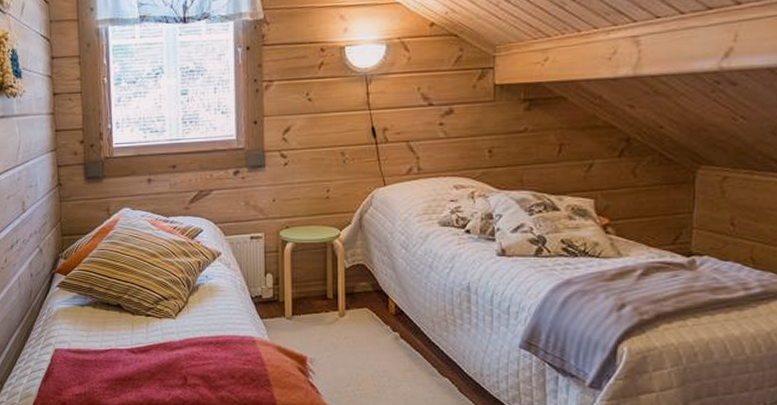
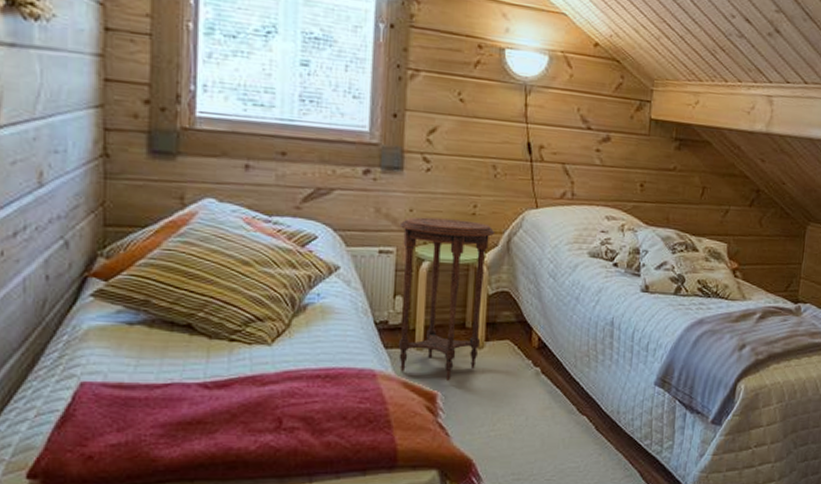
side table: none [265,204,348,345] -> present [399,216,496,381]

